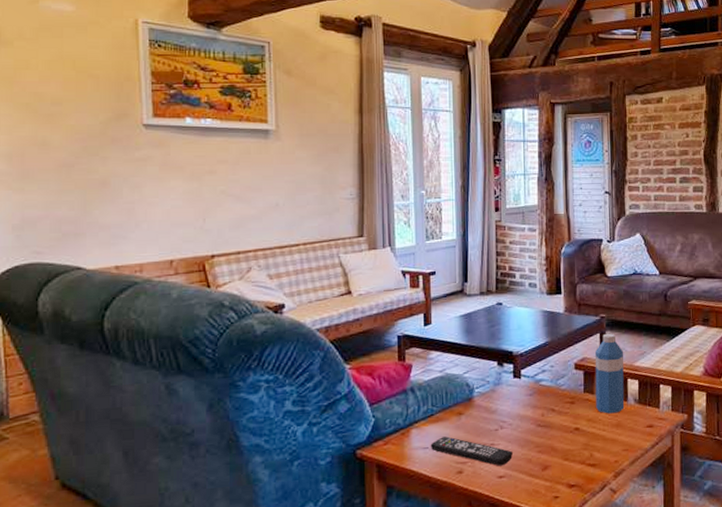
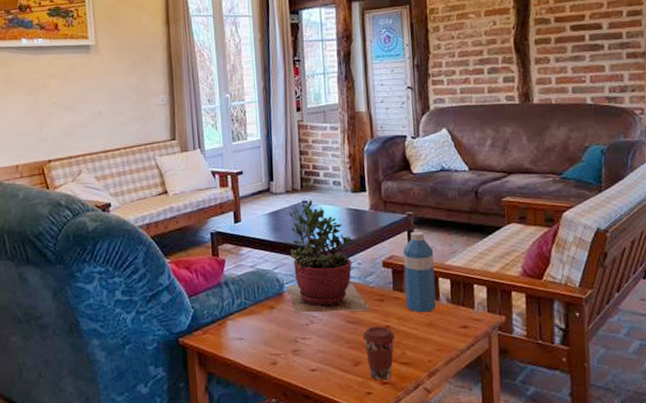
remote control: present [430,436,513,467] -> none [245,329,324,360]
succulent plant: none [477,302,560,419] -> present [286,200,369,314]
coffee cup: none [552,428,584,484] -> present [362,326,395,381]

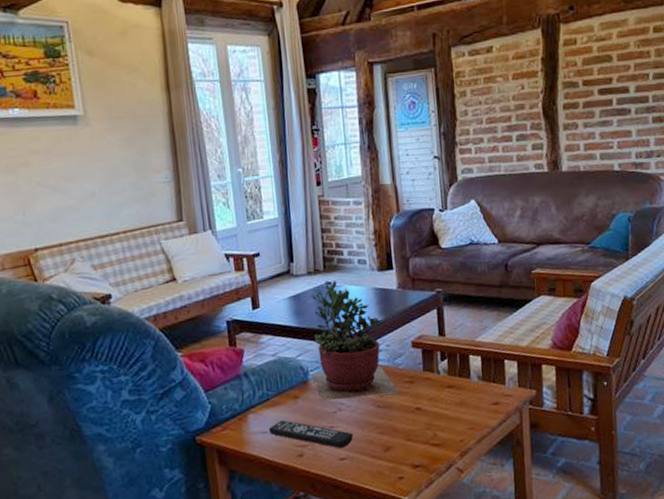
remote control: none [245,329,324,360] -> present [268,420,353,449]
coffee cup: present [362,326,395,381] -> none [393,408,426,465]
water bottle: present [403,231,437,313] -> none [433,308,468,392]

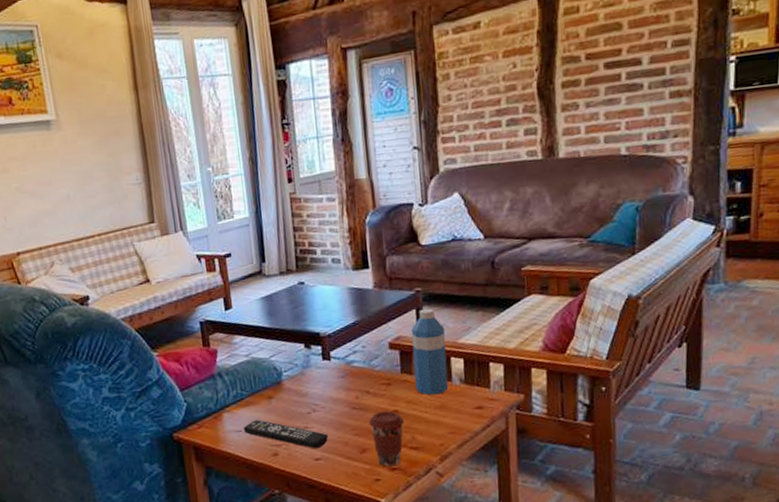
succulent plant: present [309,281,399,402] -> none [282,280,376,402]
coffee cup: none [393,408,426,465] -> present [369,411,404,467]
water bottle: none [433,308,468,392] -> present [411,308,449,395]

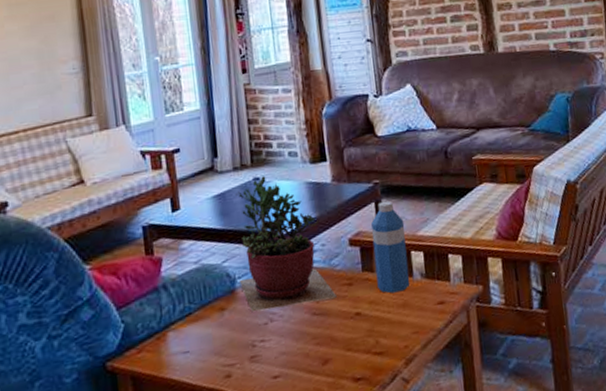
remote control: present [243,420,328,449] -> none [191,336,287,366]
succulent plant: none [282,280,376,402] -> present [235,176,337,312]
coffee cup: present [369,411,404,467] -> none [330,313,367,378]

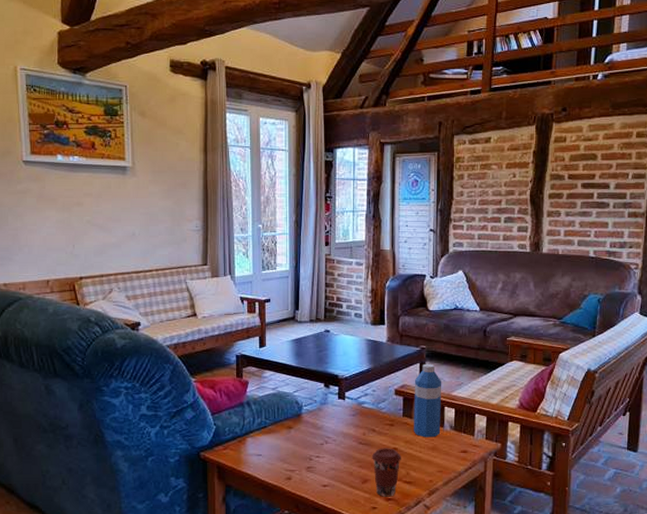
succulent plant: present [235,176,337,312] -> none [305,330,380,434]
coffee cup: none [330,313,367,378] -> present [372,448,401,497]

